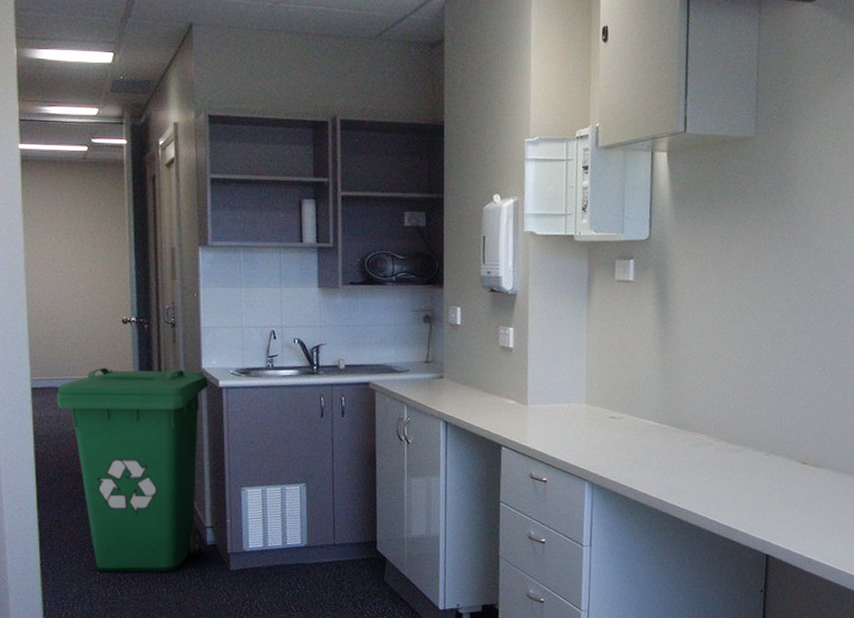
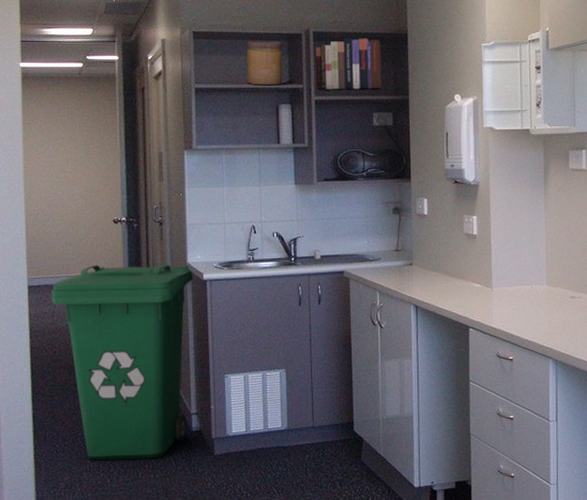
jar: none [267,127,307,178] -> present [246,40,283,86]
books: none [342,128,416,188] -> present [315,38,383,91]

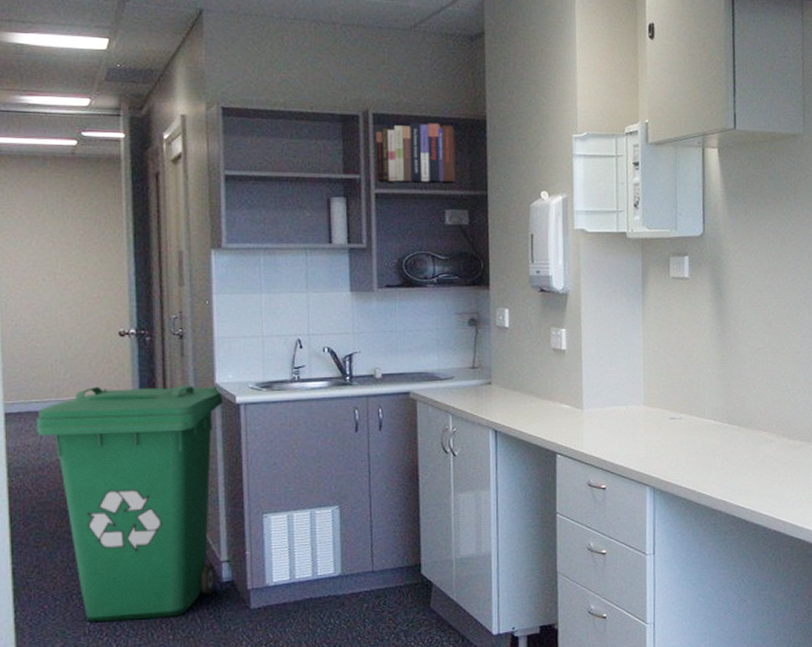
jar: present [246,40,283,86] -> none [289,120,336,175]

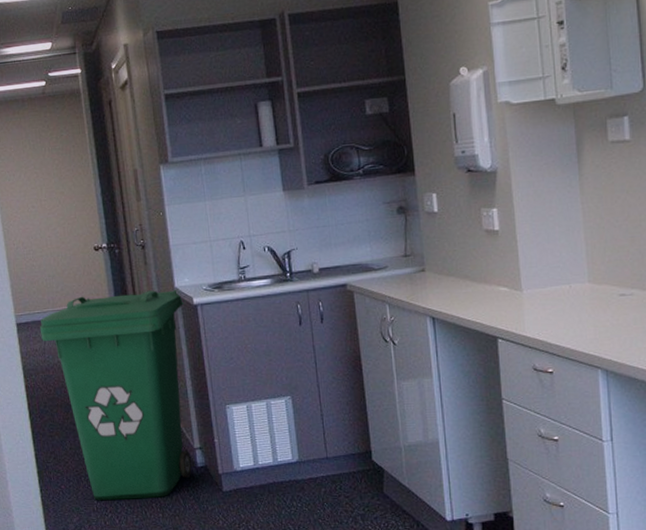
books: present [375,122,457,184] -> none [293,13,374,82]

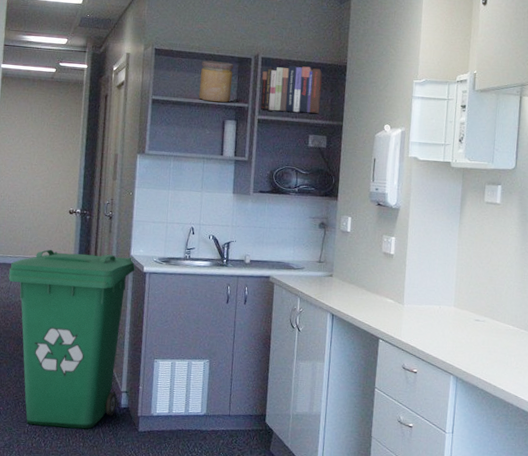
jar: none [215,29,259,84] -> present [198,60,234,103]
books: none [293,13,374,82] -> present [260,65,323,115]

